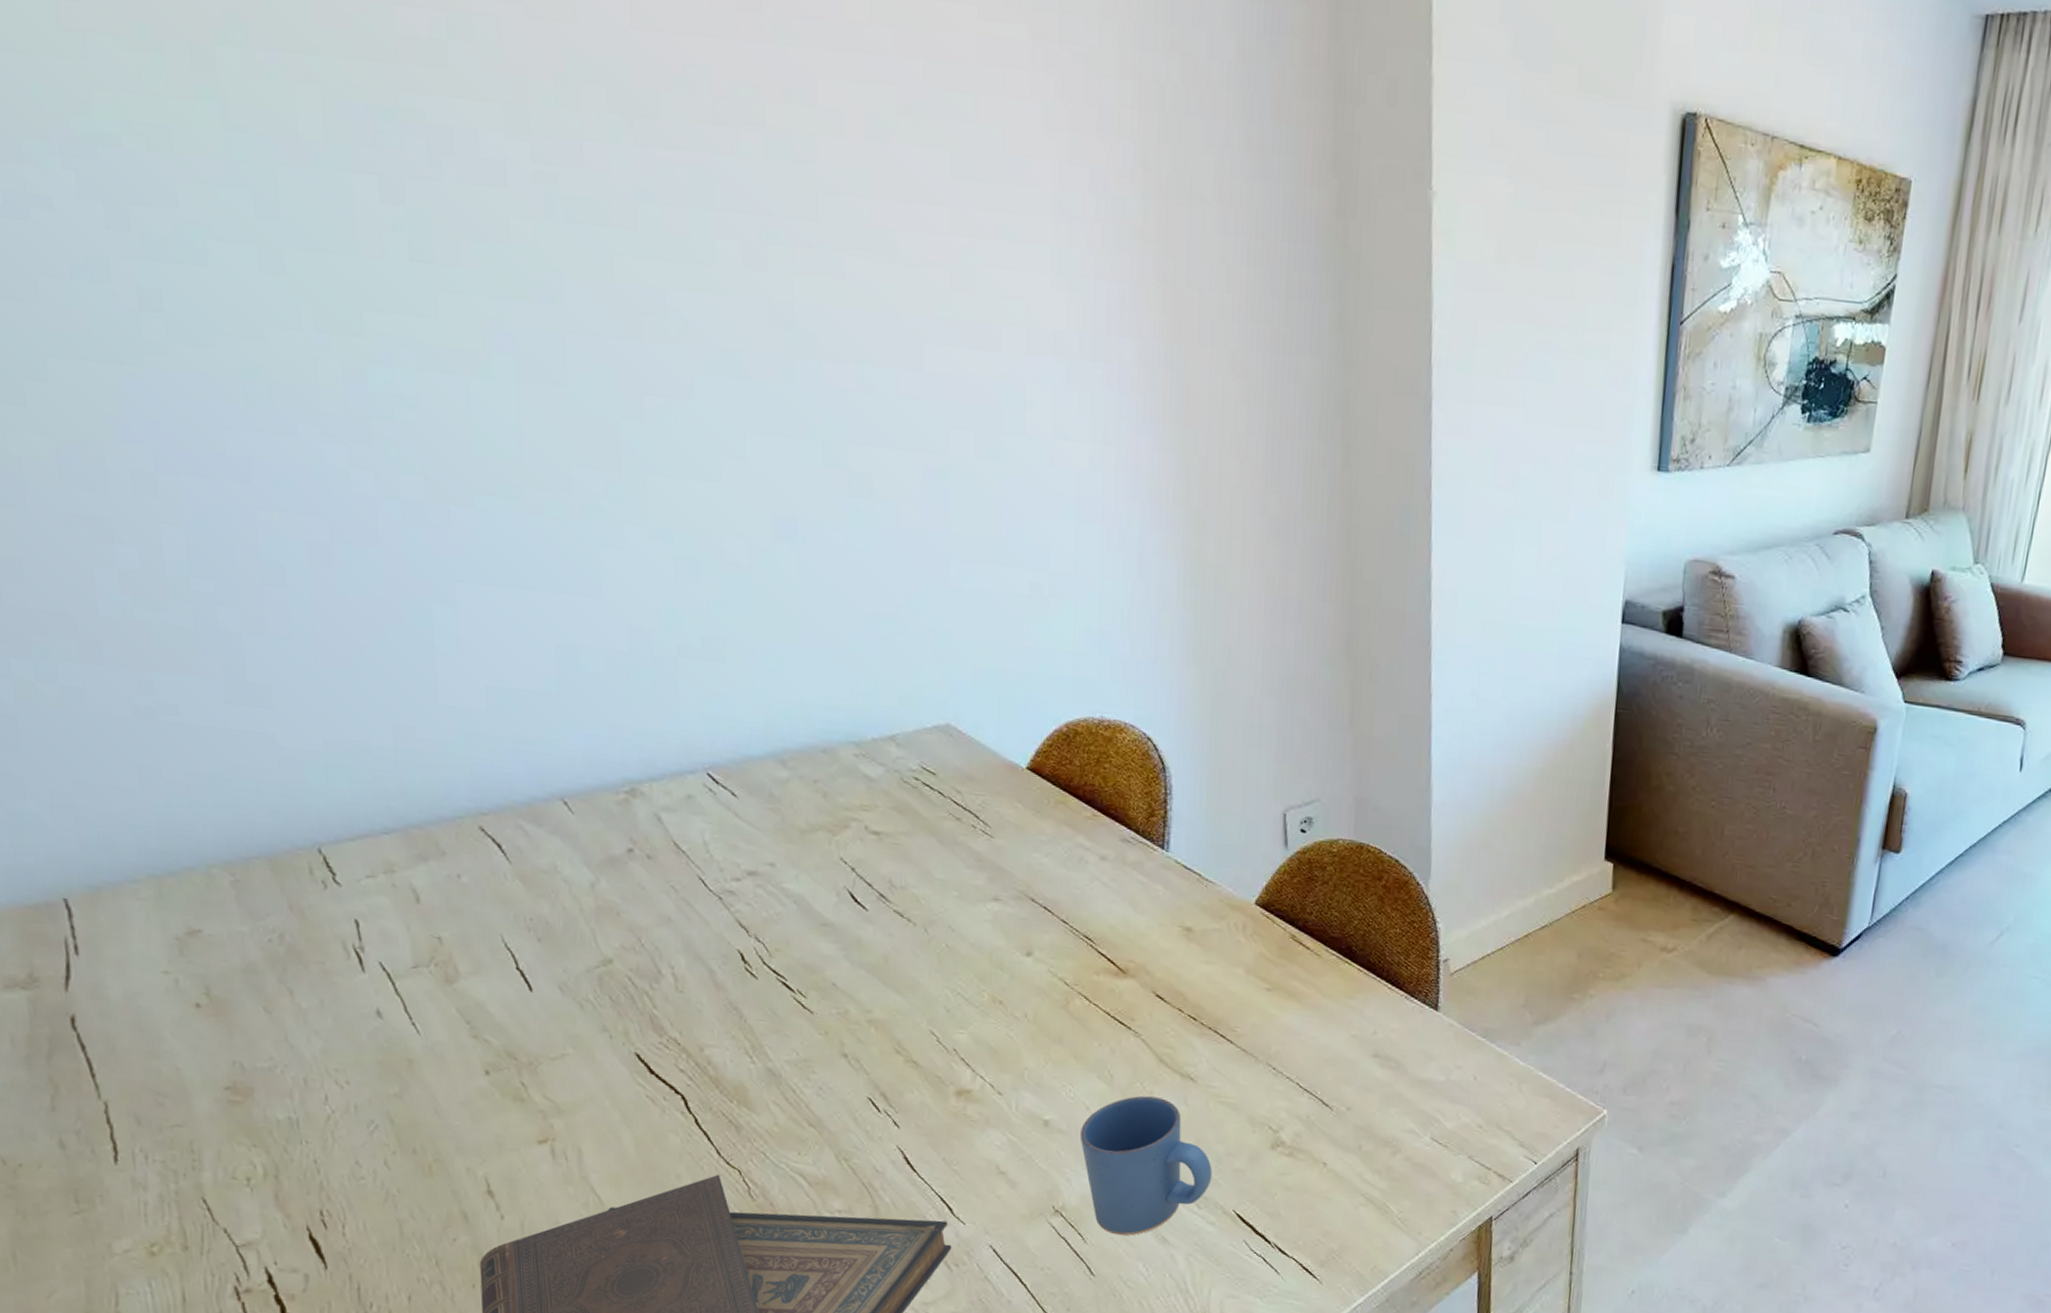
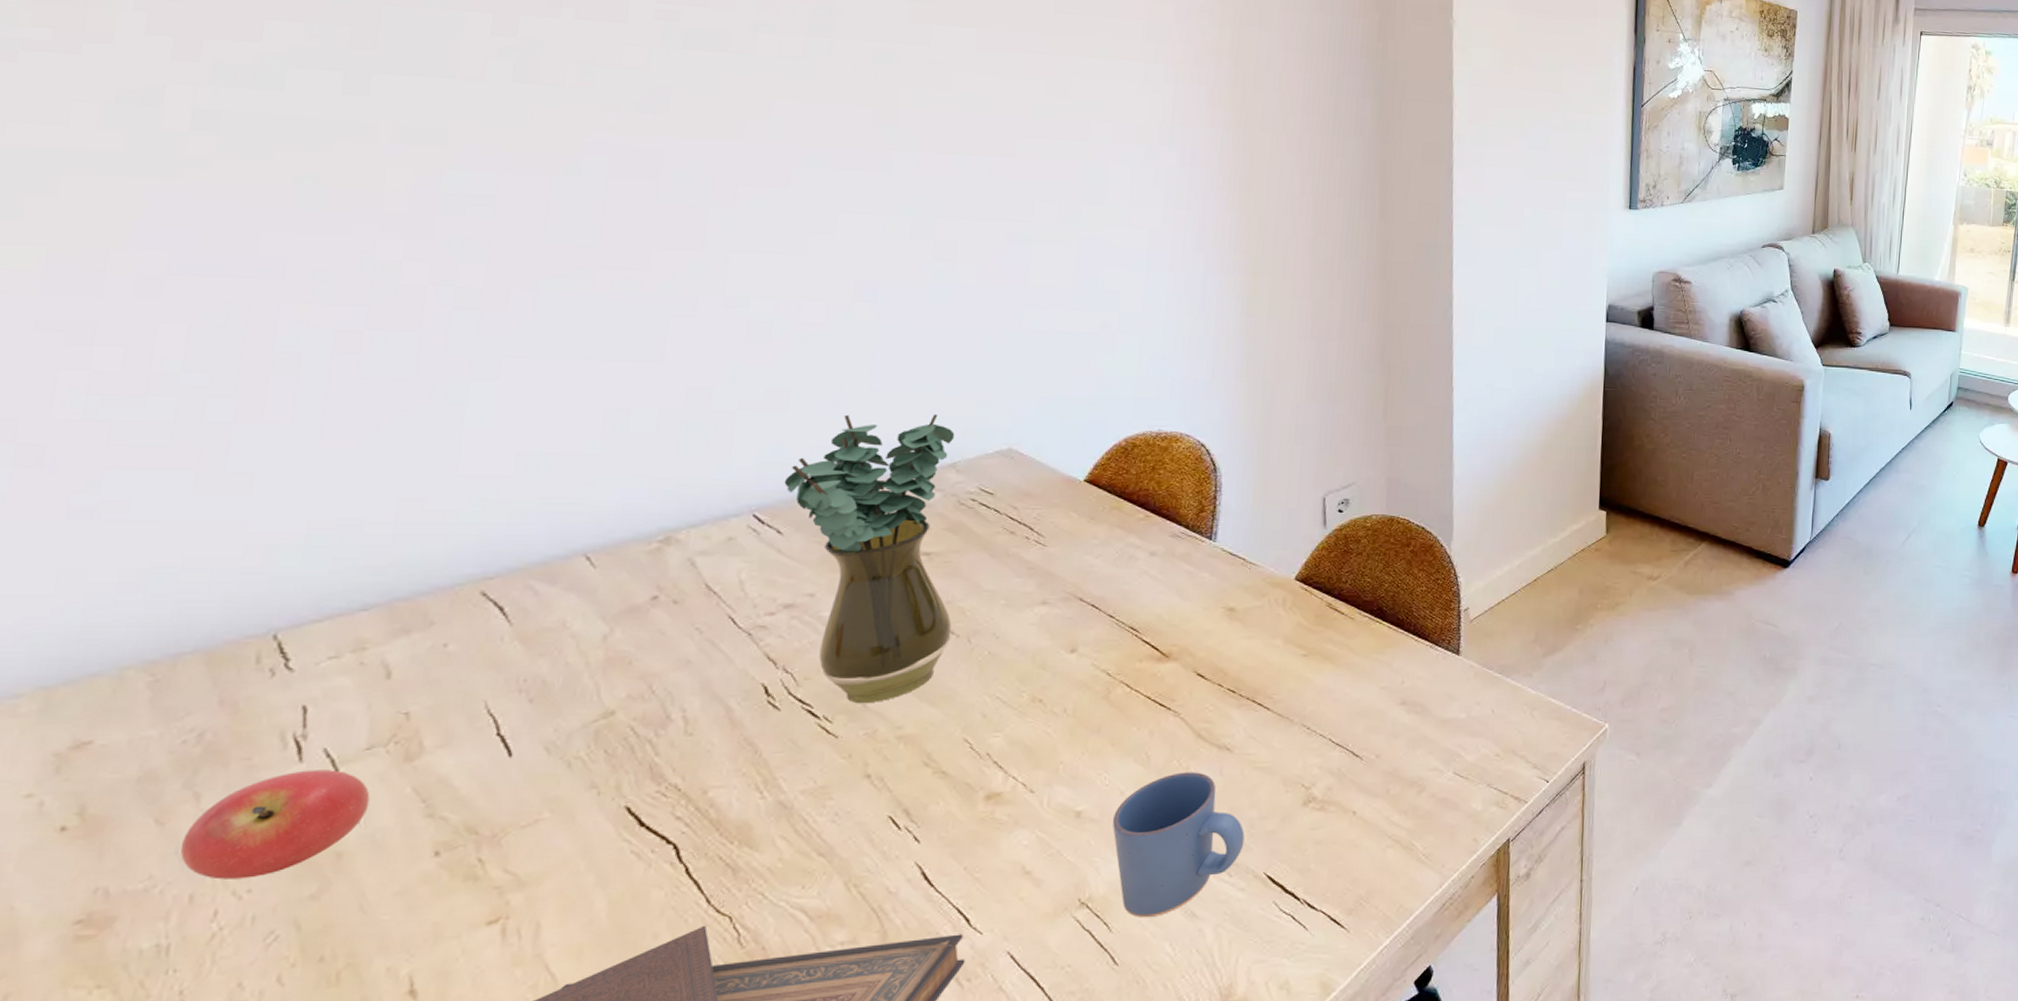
fruit: none [287,980,425,1071] -> present [180,769,370,880]
vase: none [731,671,908,983] -> present [784,414,955,704]

